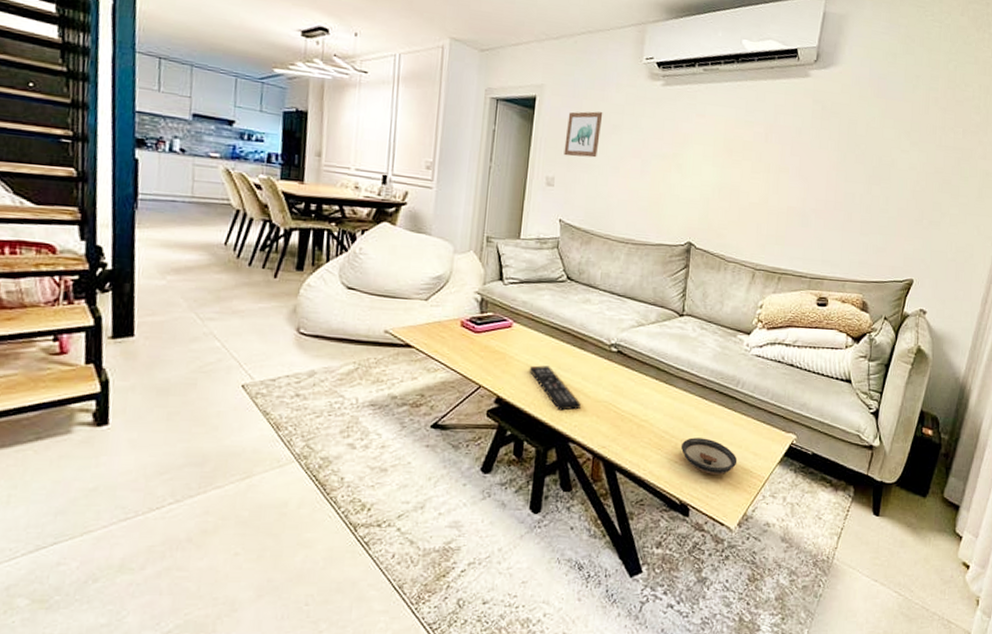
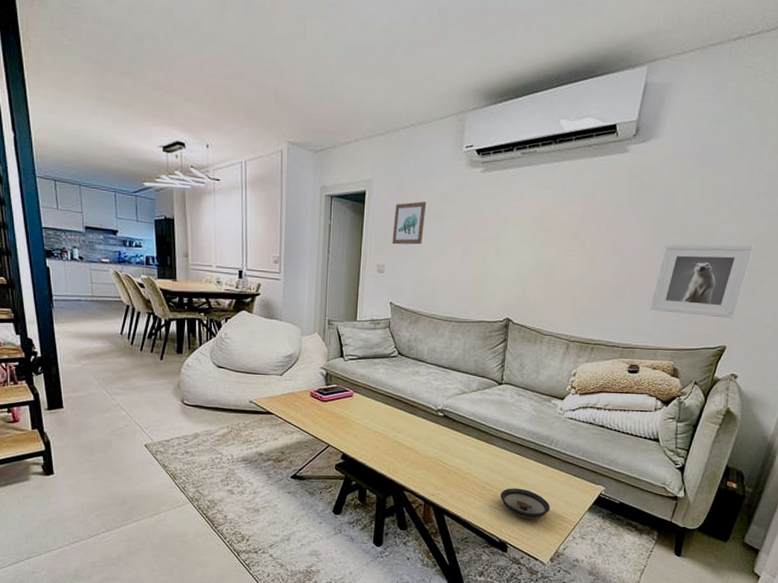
remote control: present [529,365,581,411] -> none [368,428,413,465]
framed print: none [837,171,935,251] -> present [650,244,755,319]

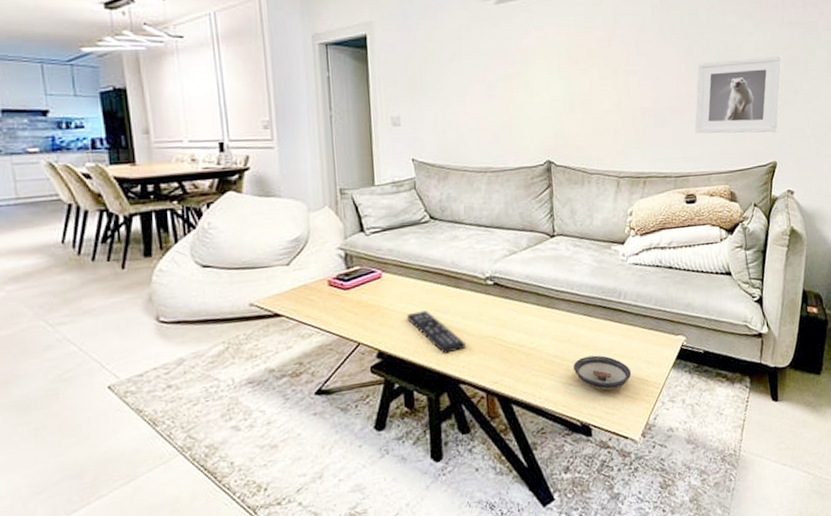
remote control: none [368,428,413,465] -> present [406,310,466,354]
wall art: present [392,201,427,245] -> none [403,41,440,92]

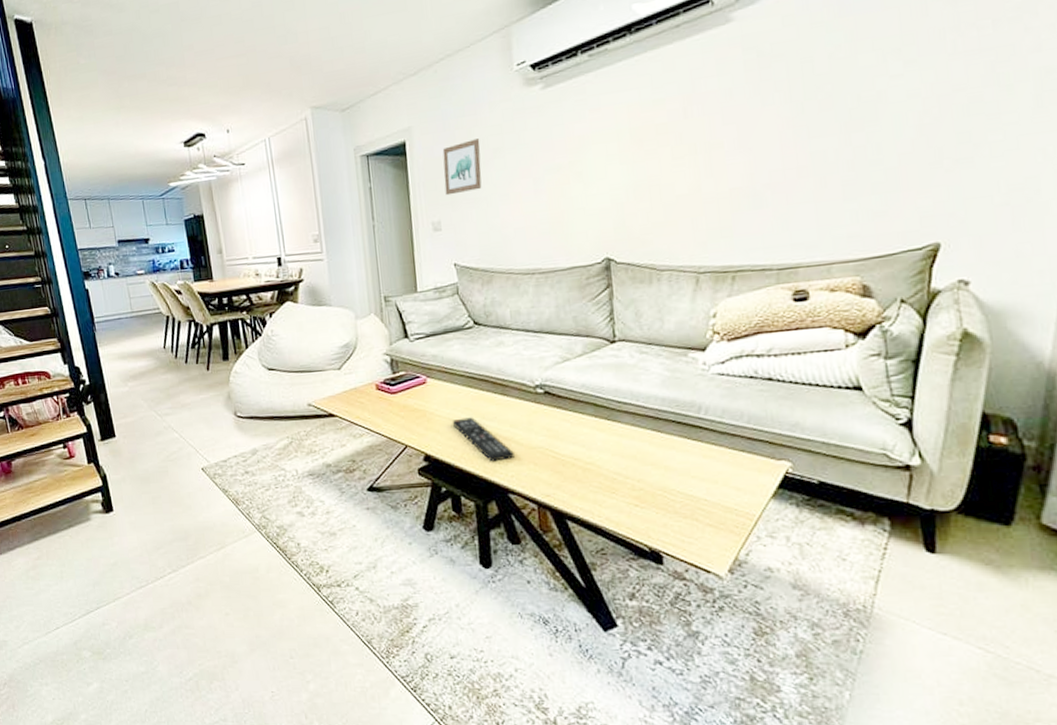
wall art: none [403,41,440,92] -> present [442,138,482,196]
saucer: present [574,355,632,391] -> none [640,475,715,516]
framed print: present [695,55,783,134] -> none [807,98,955,214]

